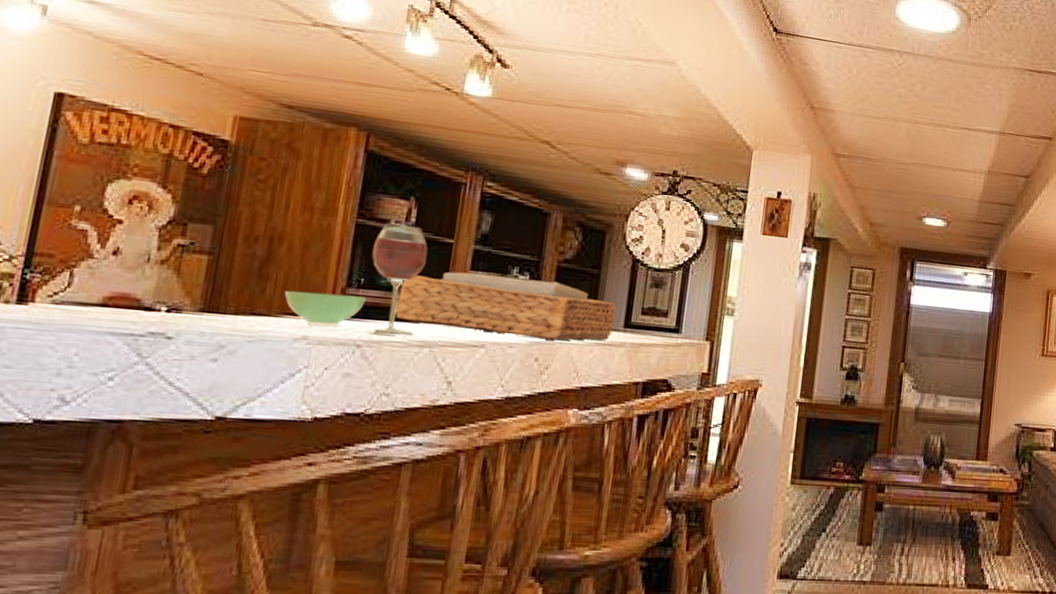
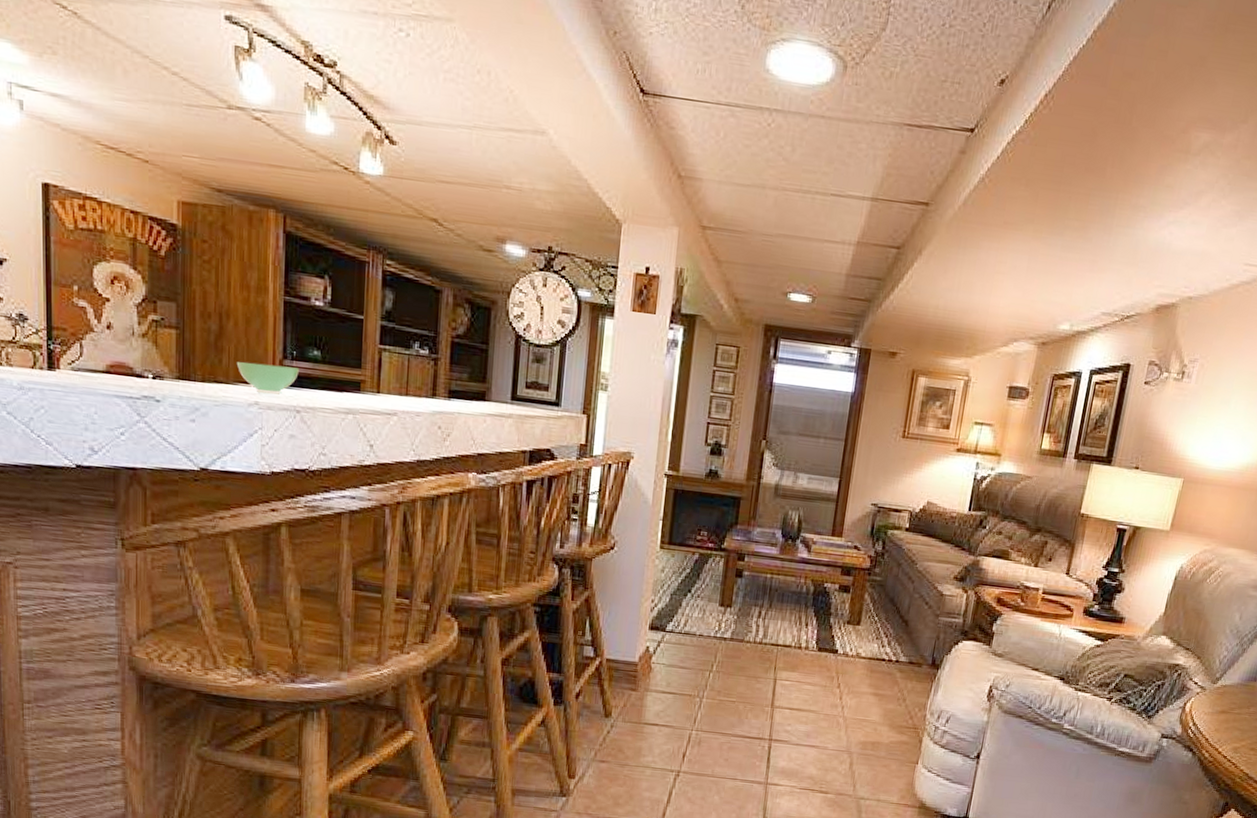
wineglass: present [367,222,428,337] -> none [299,300,344,404]
napkin holder: present [394,272,617,341] -> none [322,346,504,412]

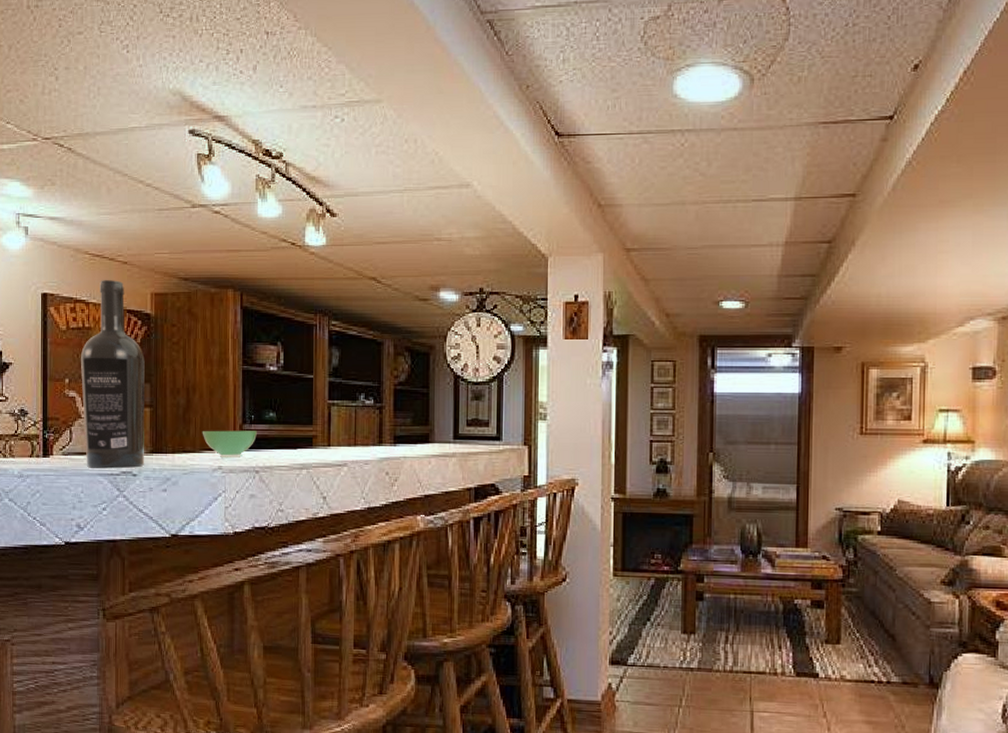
wine bottle: none [91,177,171,394] -> present [80,280,146,469]

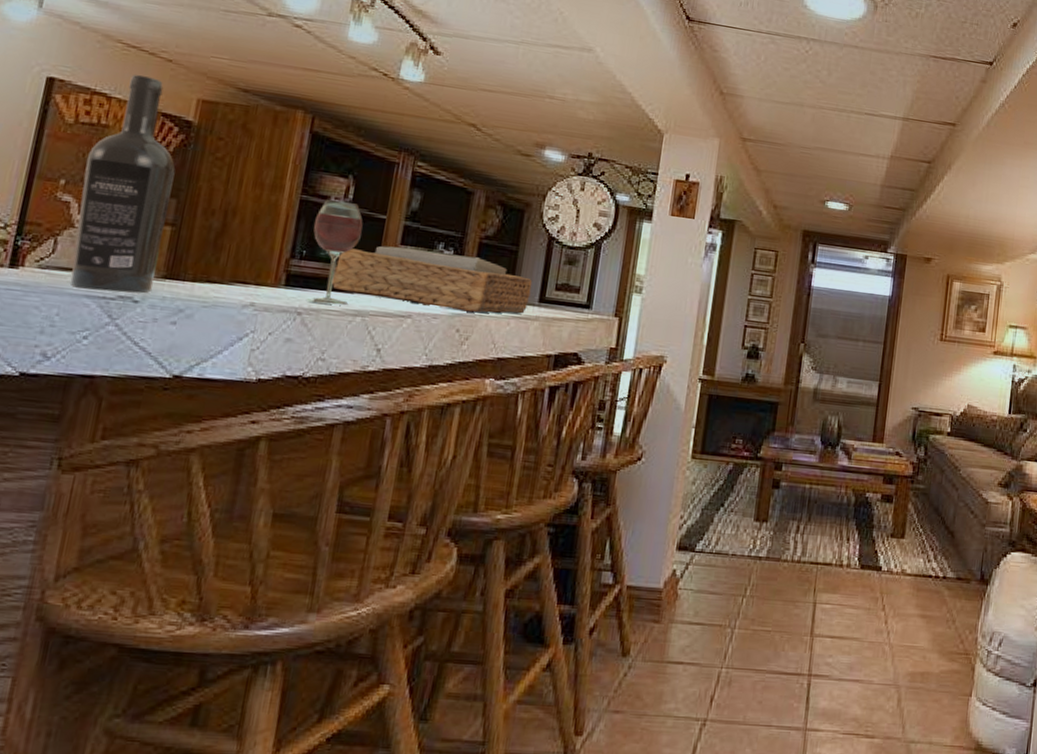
bowl: present [202,430,258,459] -> none [235,261,308,297]
wineglass: none [256,366,296,462] -> present [307,199,363,306]
napkin holder: none [278,403,445,455] -> present [331,246,533,314]

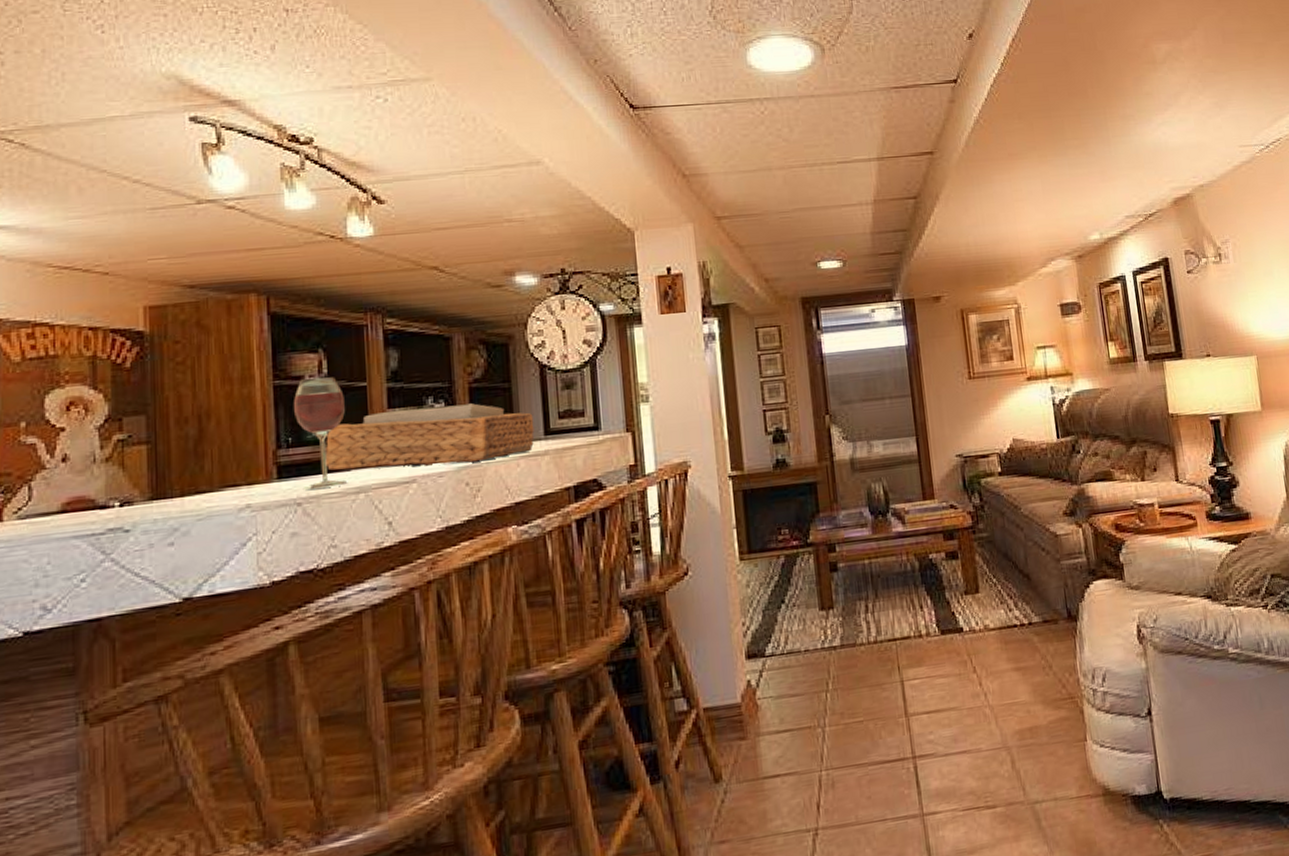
wine bottle: present [70,75,176,294] -> none [42,295,142,531]

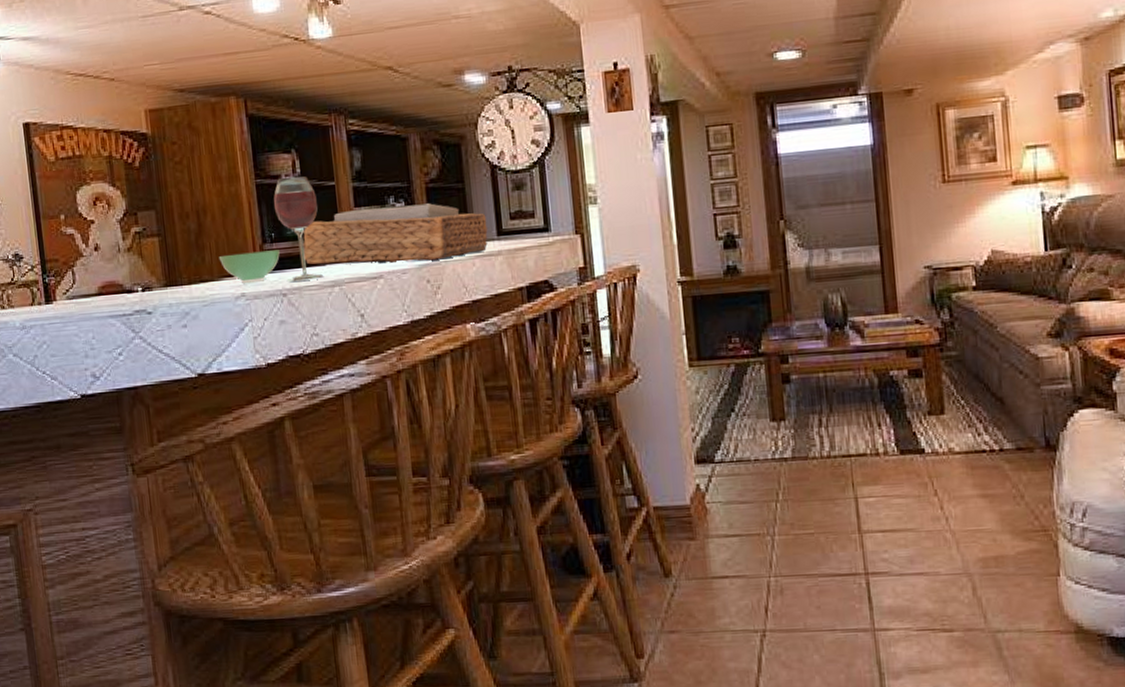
bowl: none [221,455,298,495] -> present [218,249,281,284]

